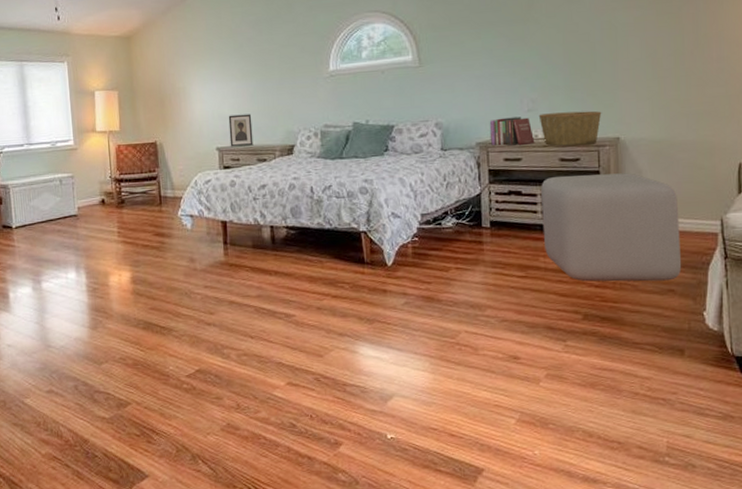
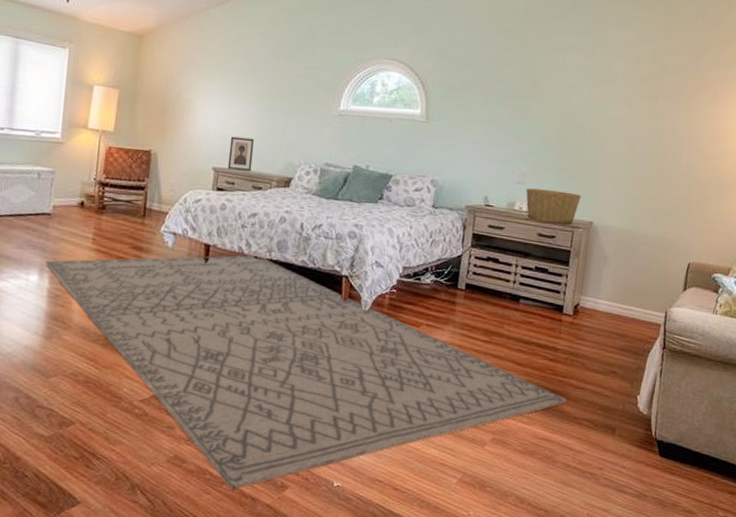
rug: none [79,224,624,451] -> present [45,255,568,490]
books: present [489,117,535,146] -> none [478,185,519,216]
pouf: present [541,173,682,282] -> none [510,249,633,363]

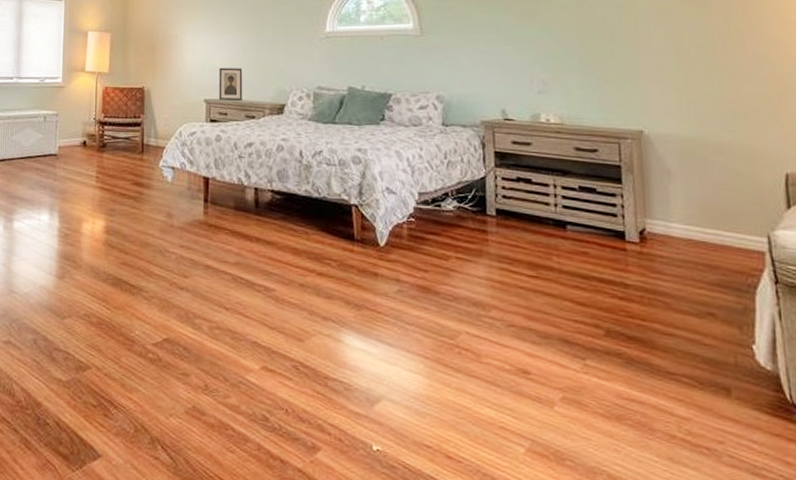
rug: present [45,255,568,490] -> none [54,186,655,450]
basket: present [526,188,582,226] -> none [550,97,622,137]

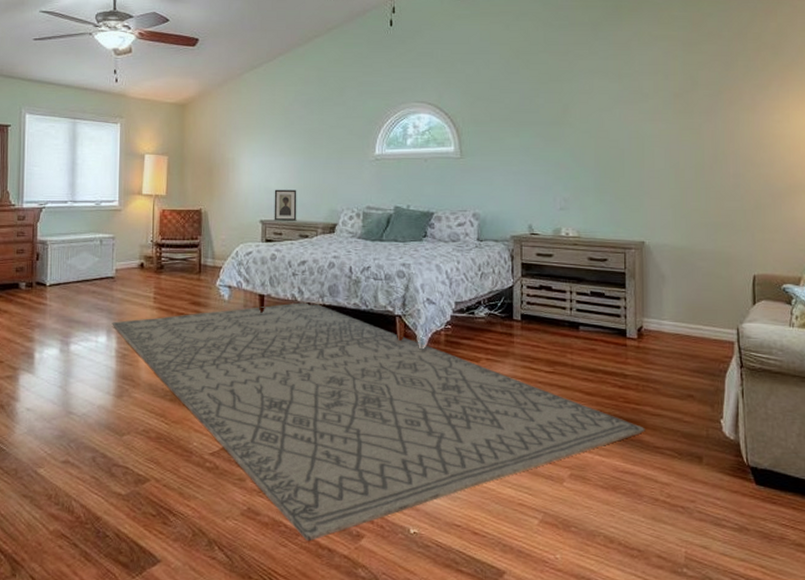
rug: none [54,186,655,450] -> present [112,301,645,542]

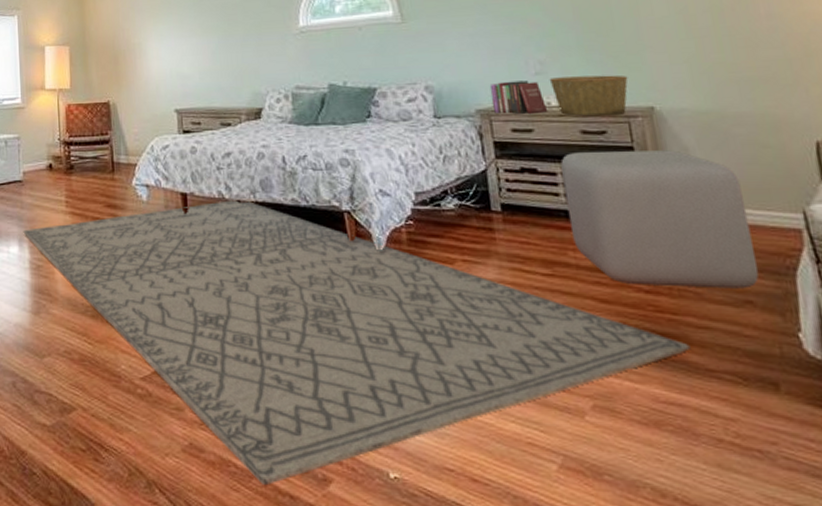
picture frame: present [274,189,297,221] -> none [187,72,216,109]
books: none [524,214,566,243] -> present [489,80,549,115]
basket: none [570,213,629,247] -> present [549,75,628,117]
pouf: none [570,274,701,386] -> present [560,150,759,289]

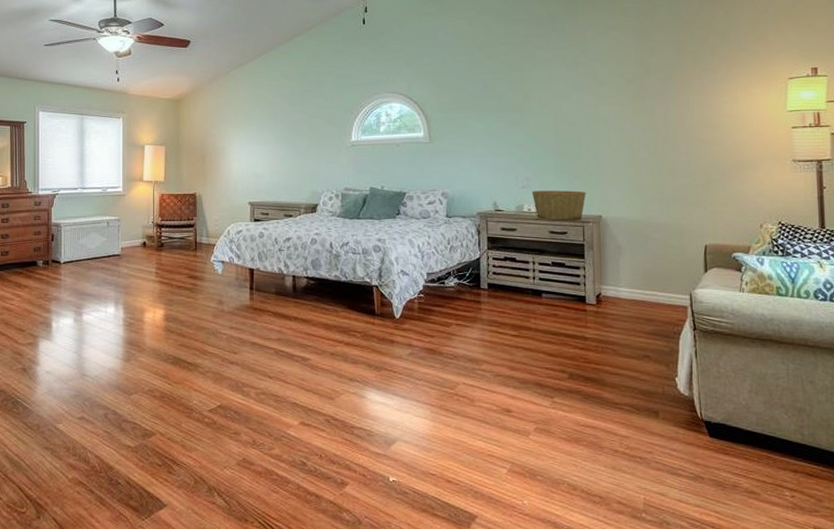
rug: present [23,199,691,486] -> none [119,274,605,489]
books: present [489,80,549,115] -> none [489,192,529,218]
pouf: present [560,150,759,289] -> none [533,246,656,347]

